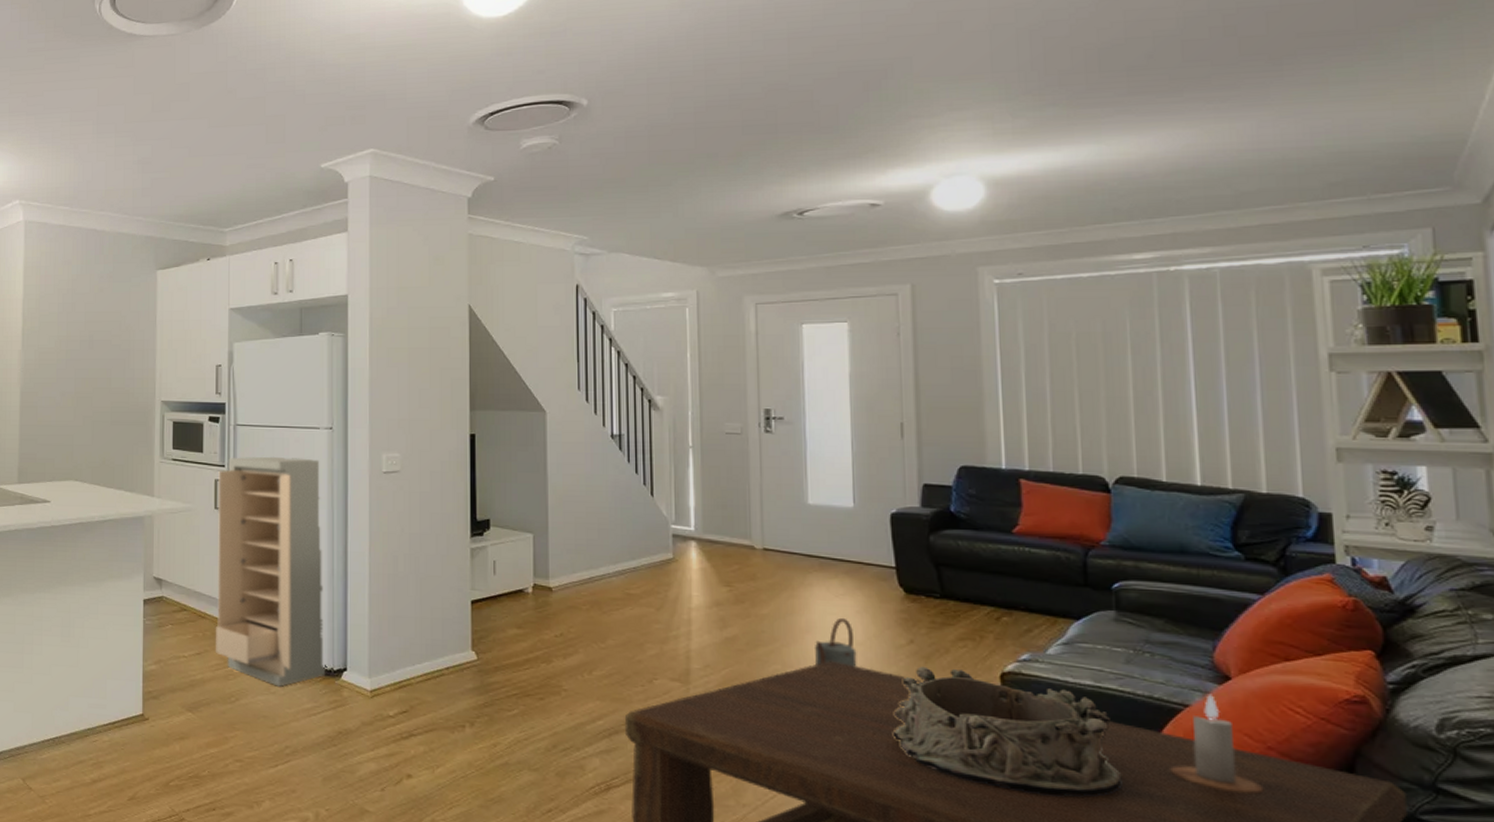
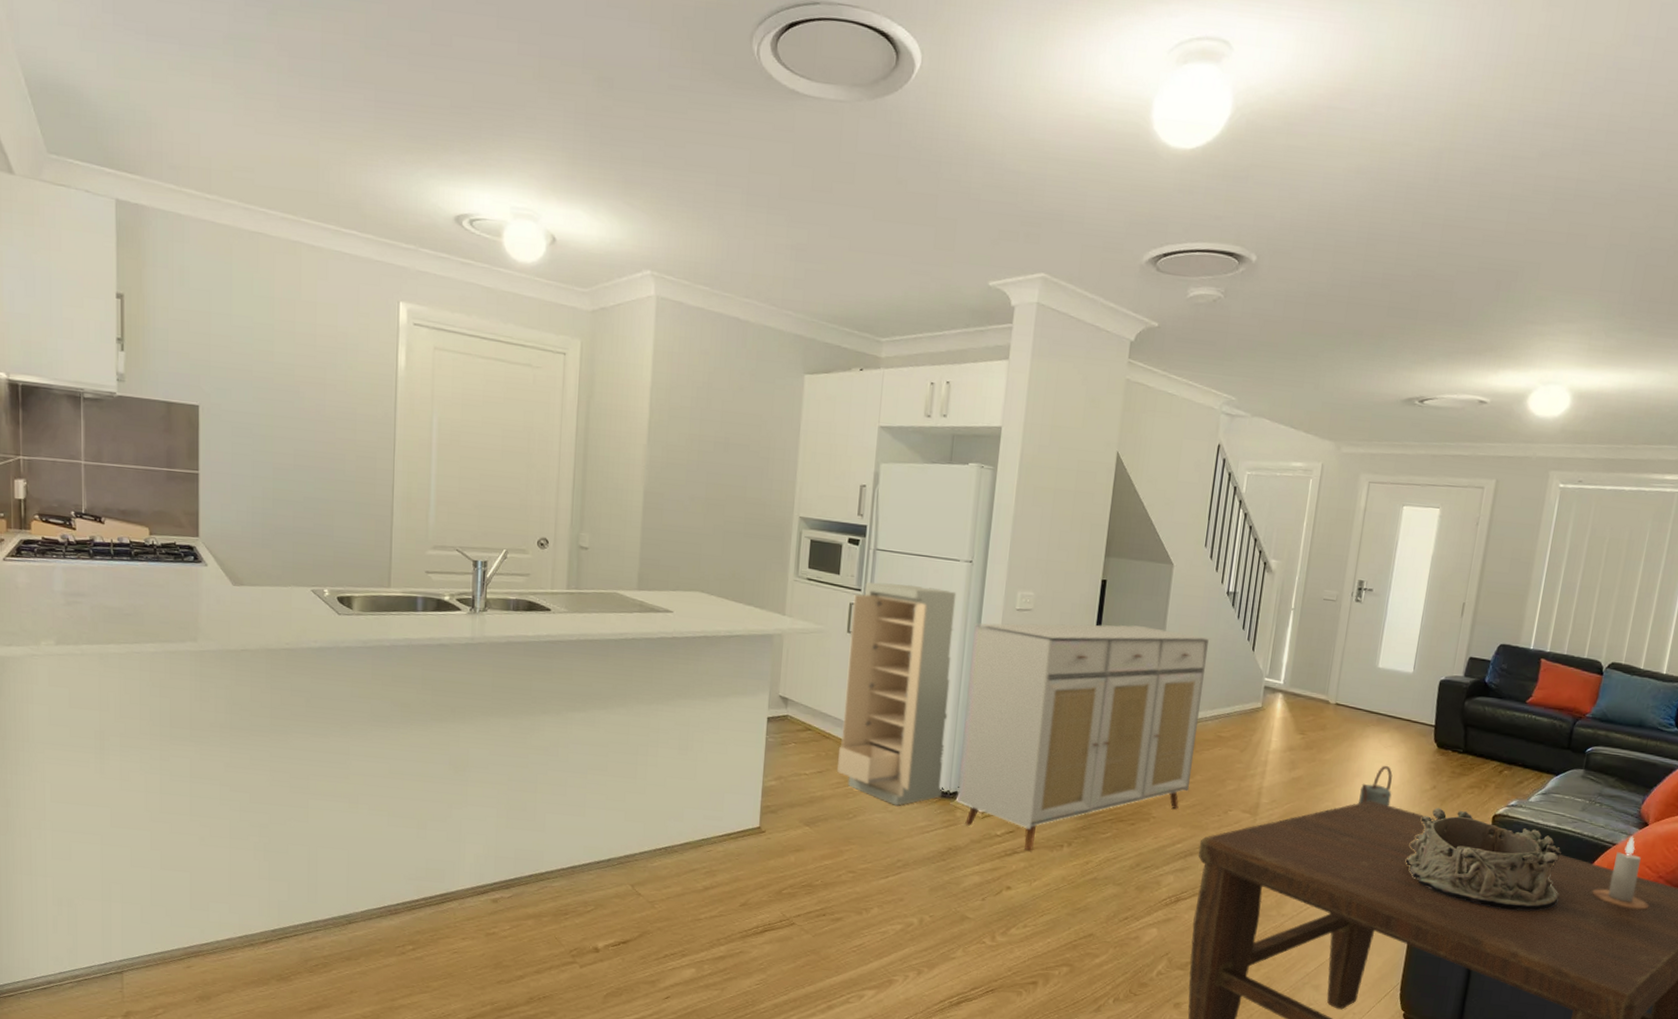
sideboard: none [340,479,601,733] -> present [956,623,1210,851]

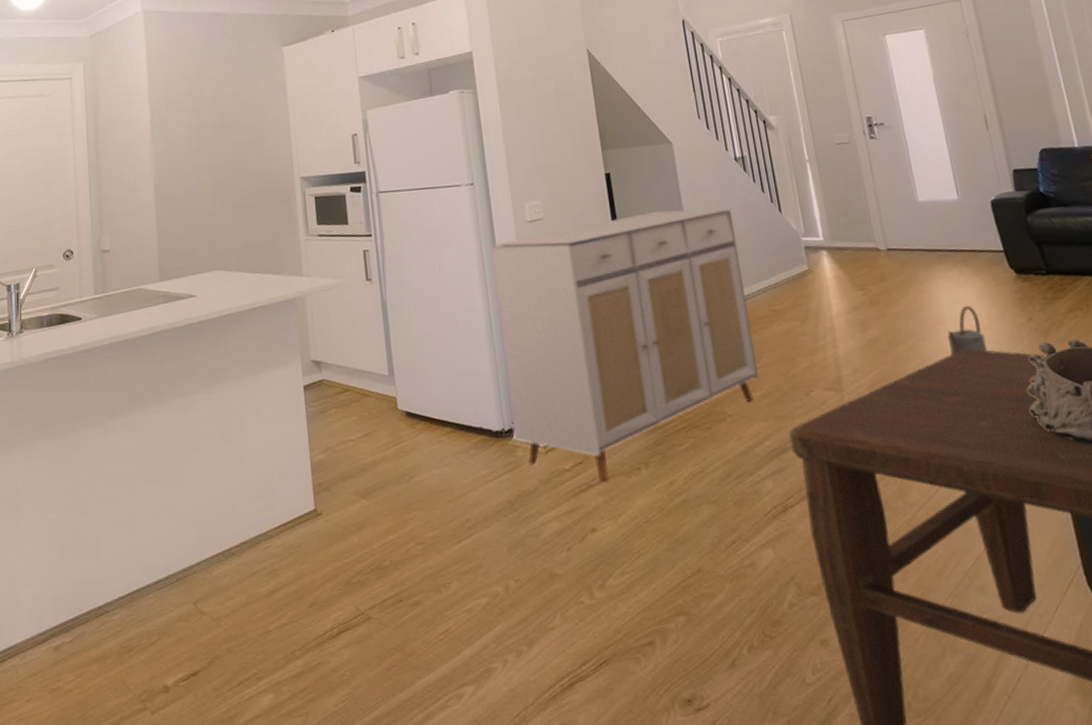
storage cabinet: present [837,582,957,806] -> none [366,217,498,457]

